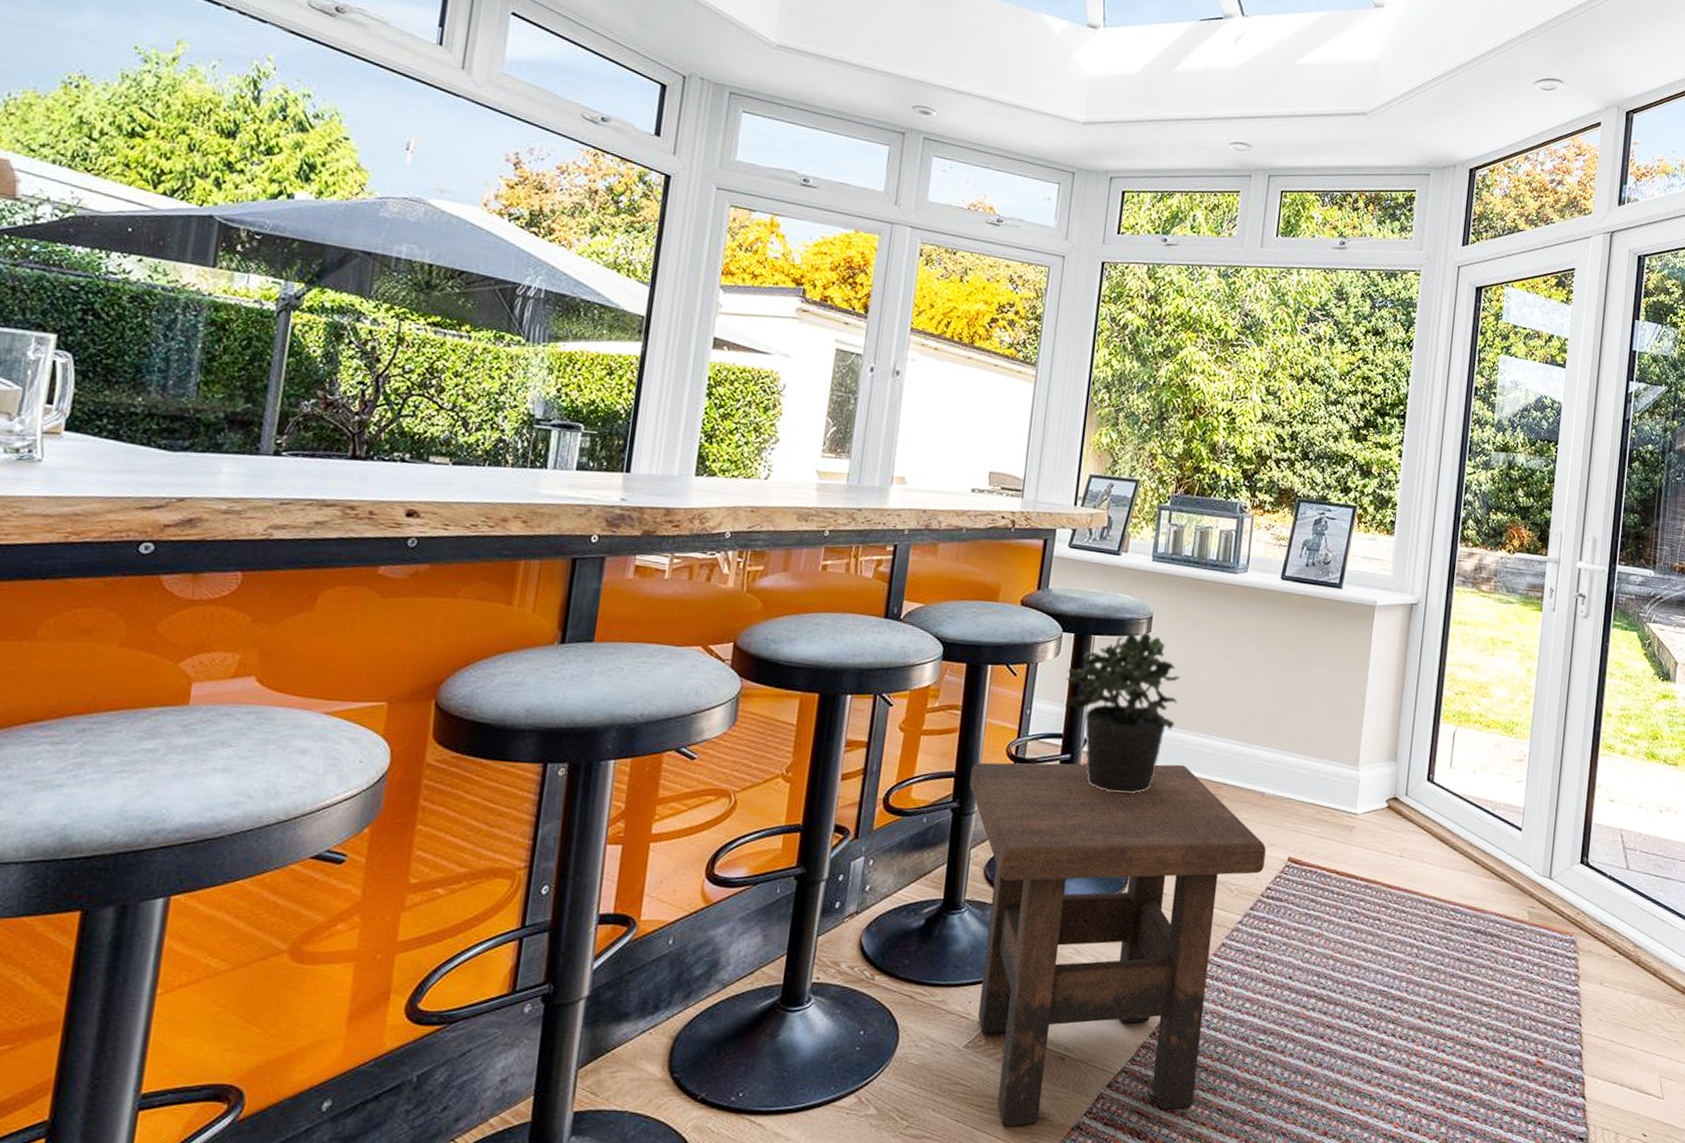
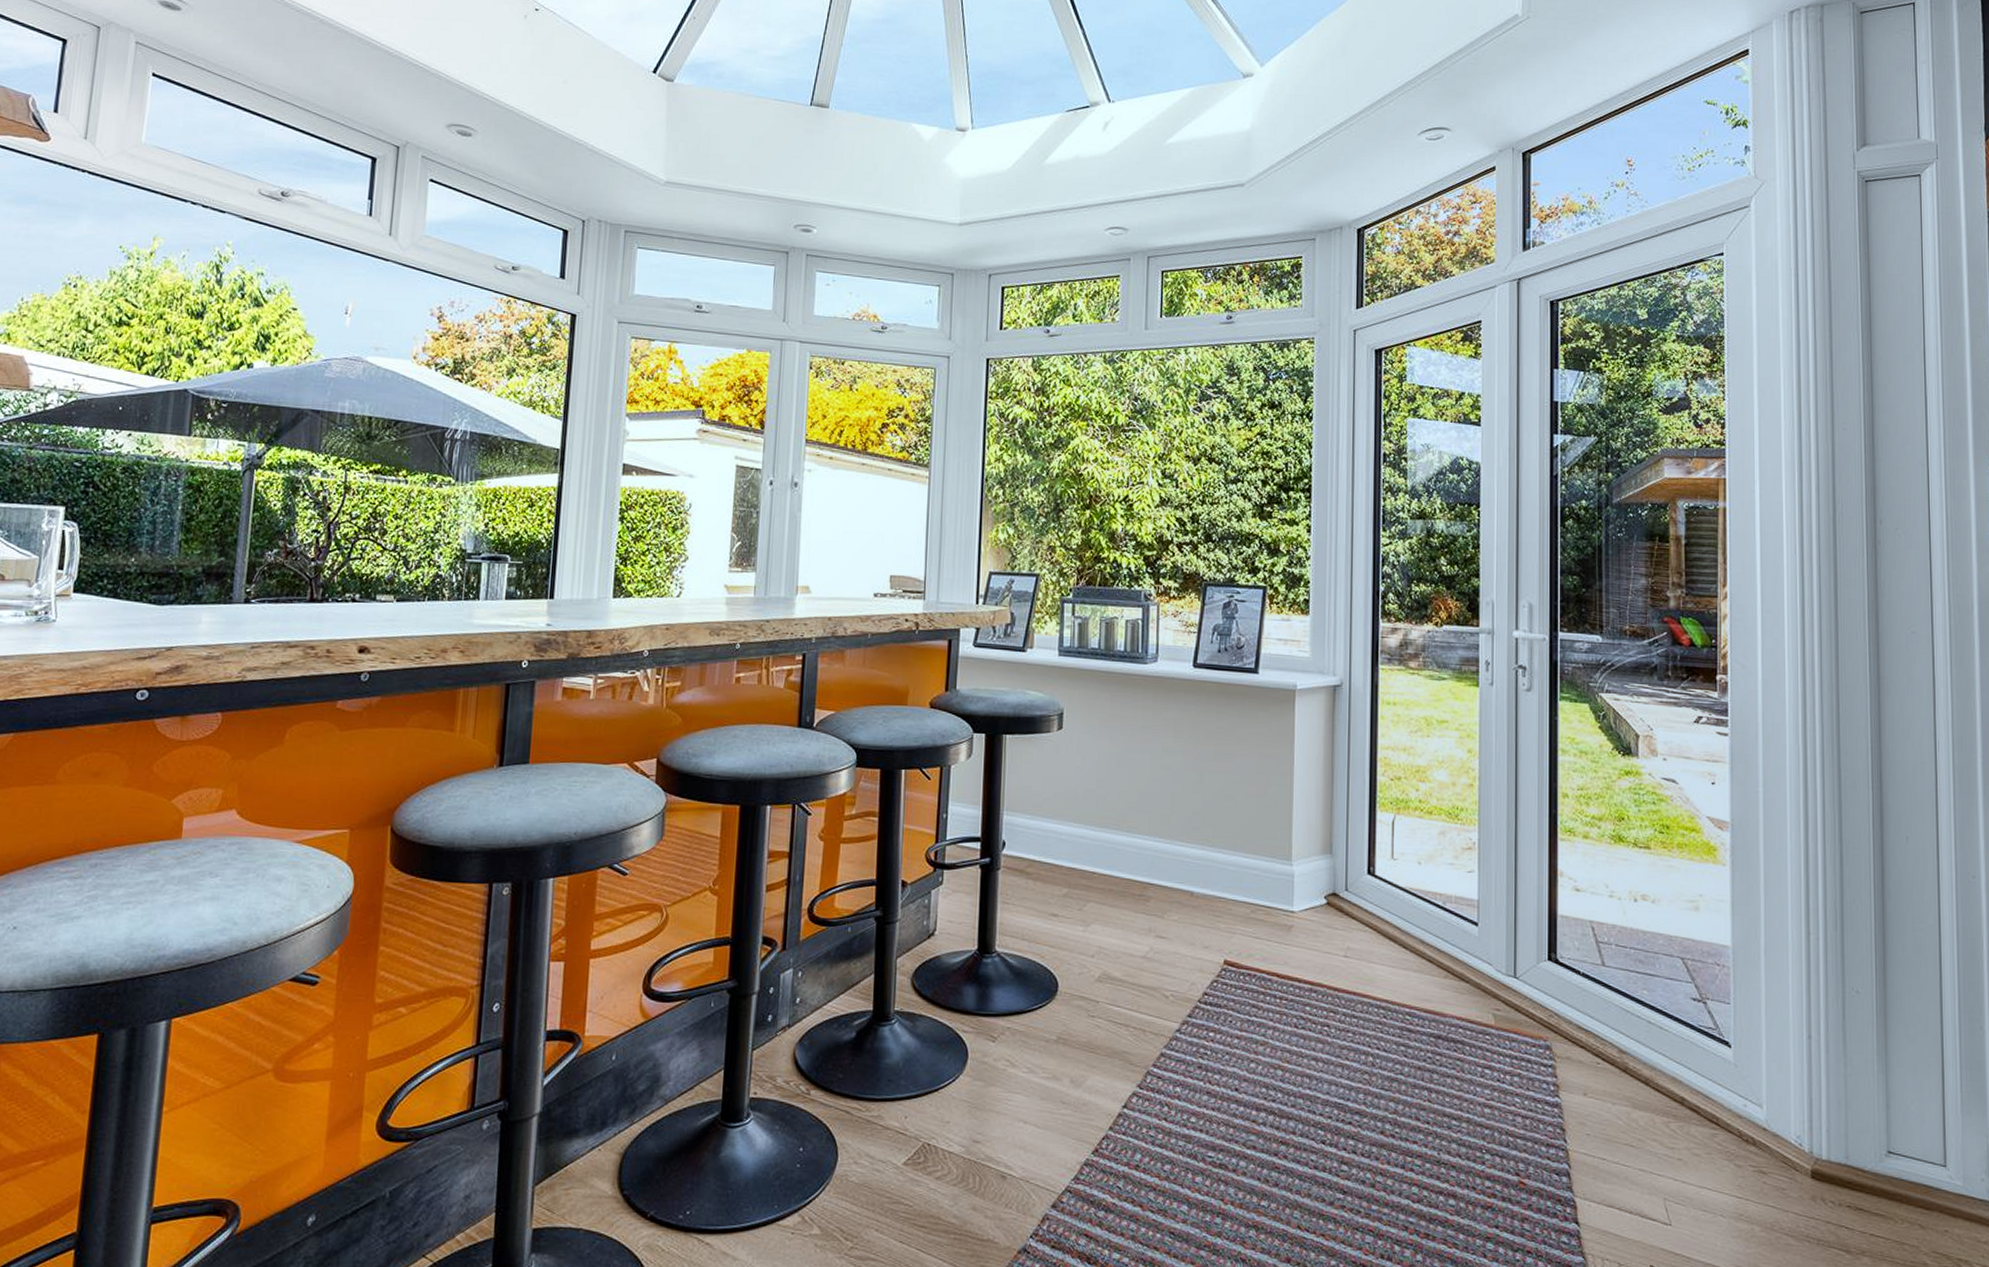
side table: present [969,762,1266,1127] -> none [891,865,1200,1249]
potted plant: present [1064,632,1181,794] -> none [980,729,1097,897]

